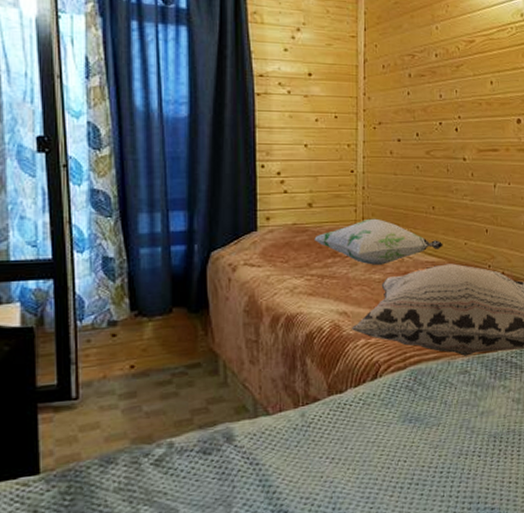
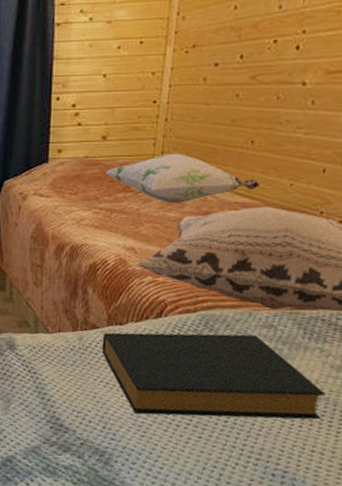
hardback book: none [324,382,513,485] -> present [101,332,327,420]

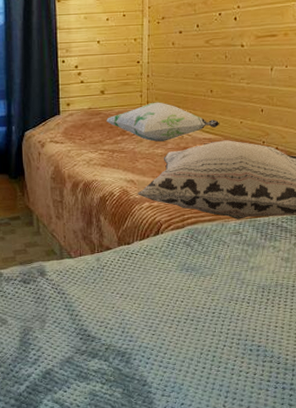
hardback book: present [101,332,327,420] -> none [115,241,281,316]

